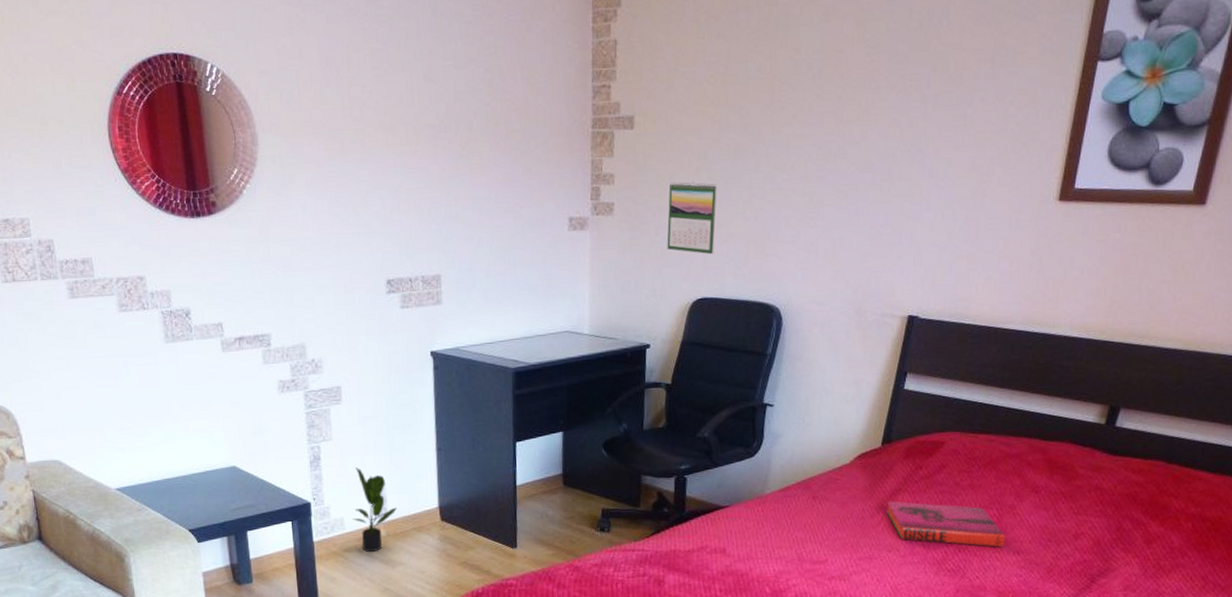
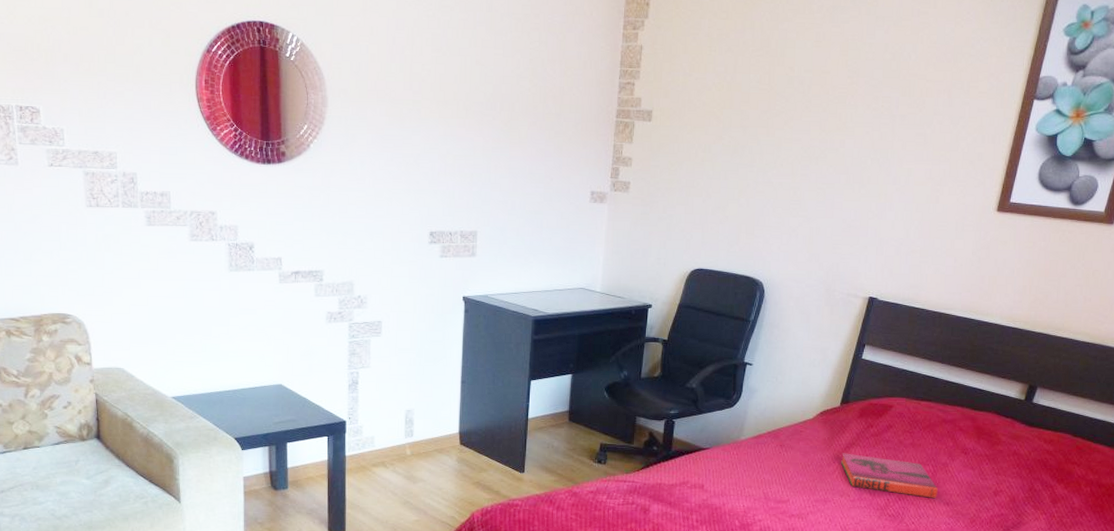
potted plant: present [352,468,397,552] -> none [382,393,422,468]
calendar: present [667,181,717,255] -> none [672,169,718,233]

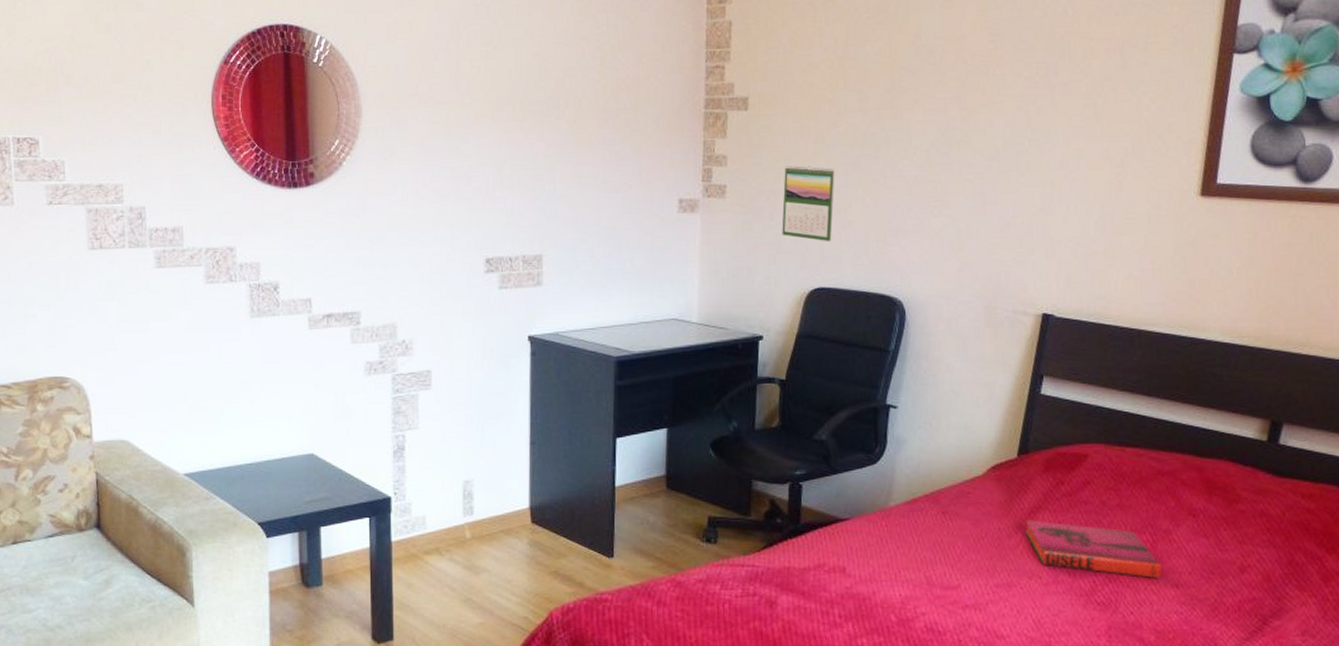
calendar: none [672,169,718,233] -> present [782,165,835,242]

